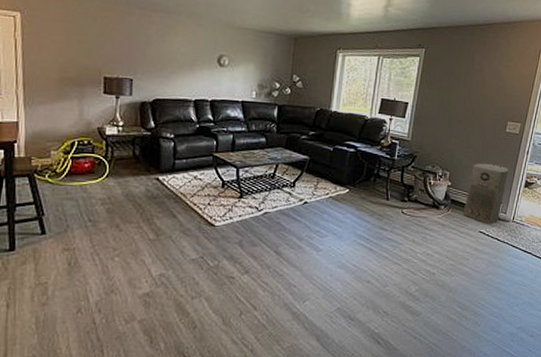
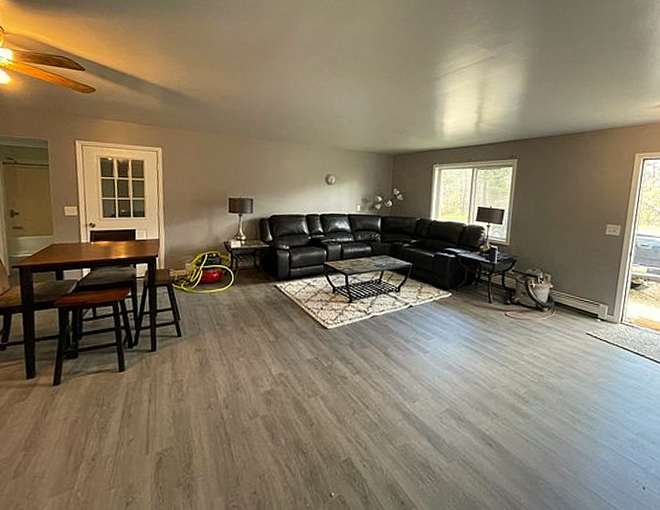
air purifier: present [463,163,509,224] -> none [568,265,612,326]

